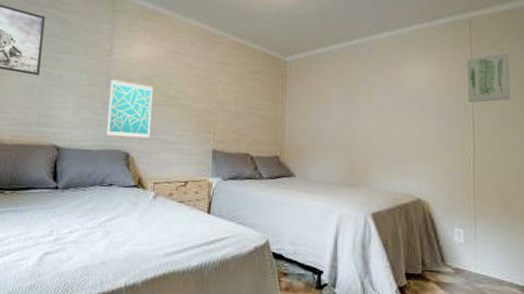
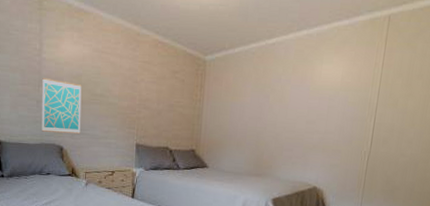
wall art: present [467,53,511,103] -> none [373,51,421,101]

